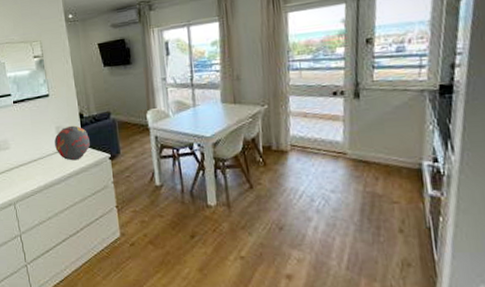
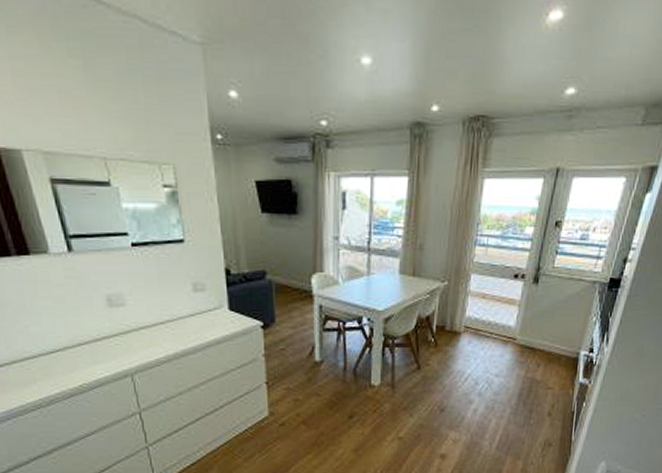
decorative orb: present [54,125,90,161] -> none [190,283,237,327]

